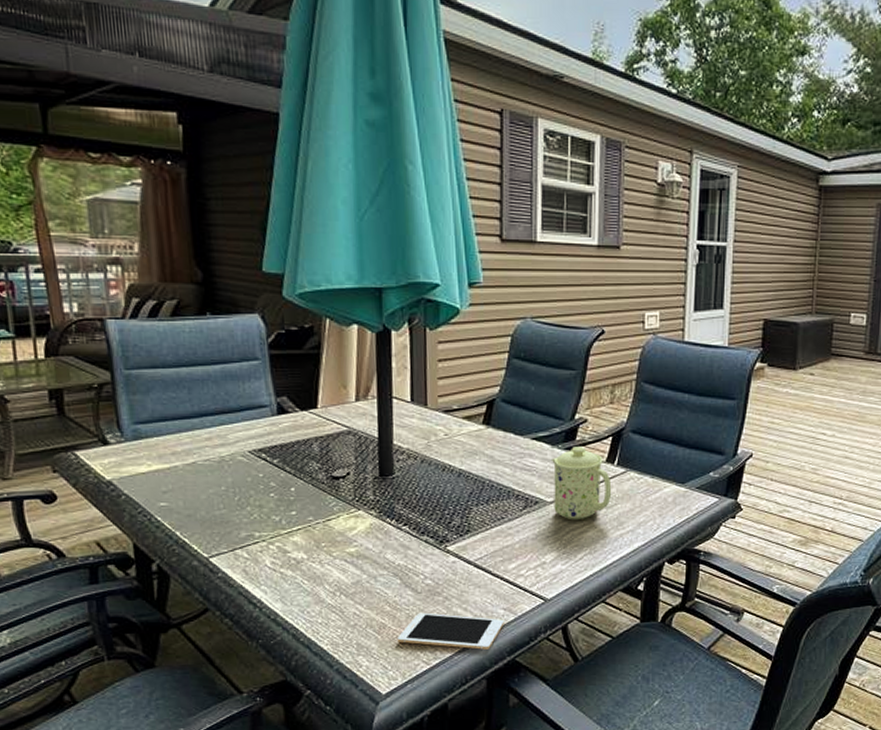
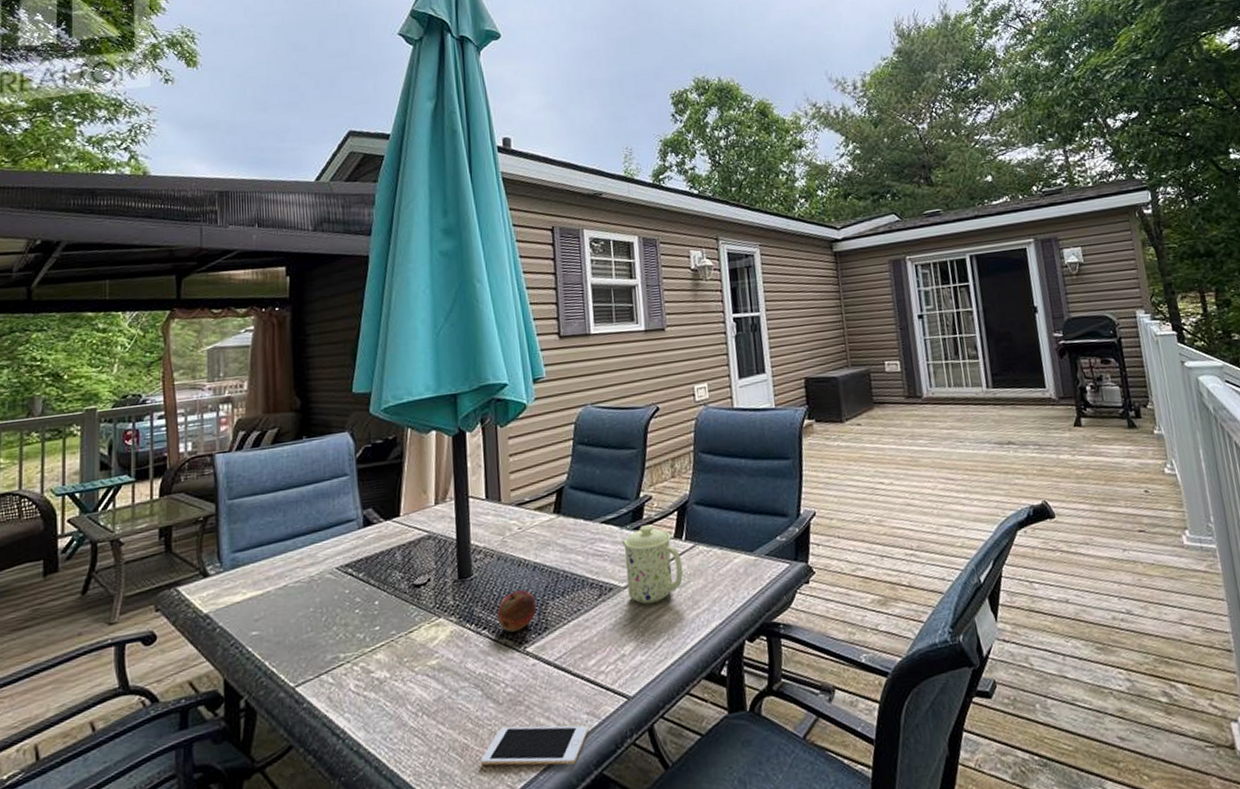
fruit: none [418,493,460,531] -> present [497,589,537,632]

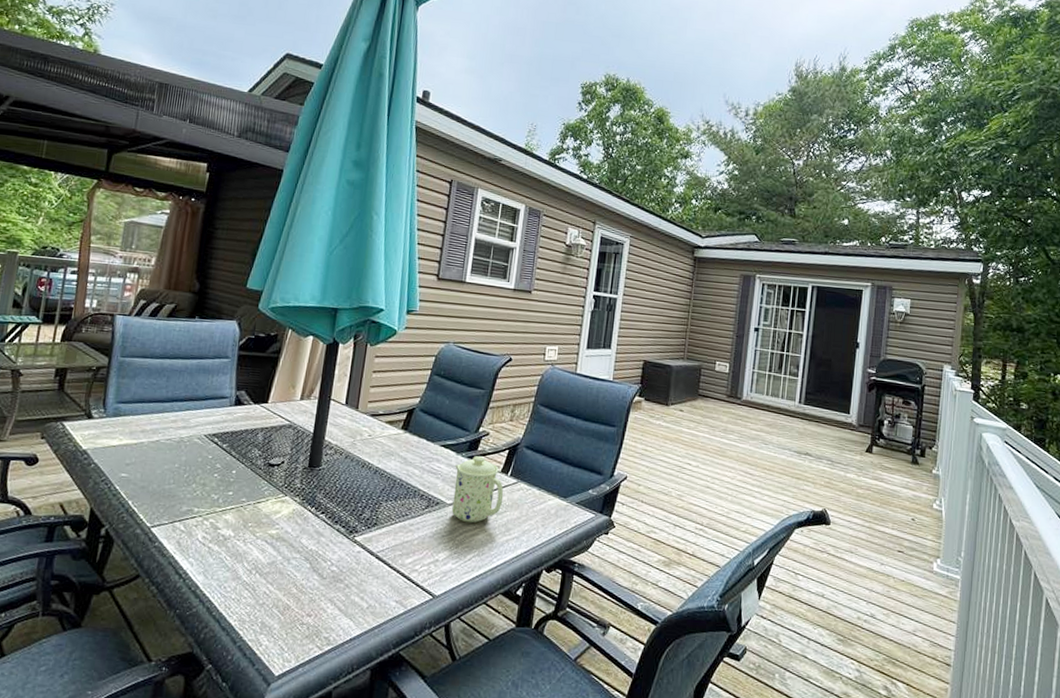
cell phone: present [480,725,589,766] -> none [297,597,395,640]
fruit: present [497,589,537,632] -> none [335,487,372,521]

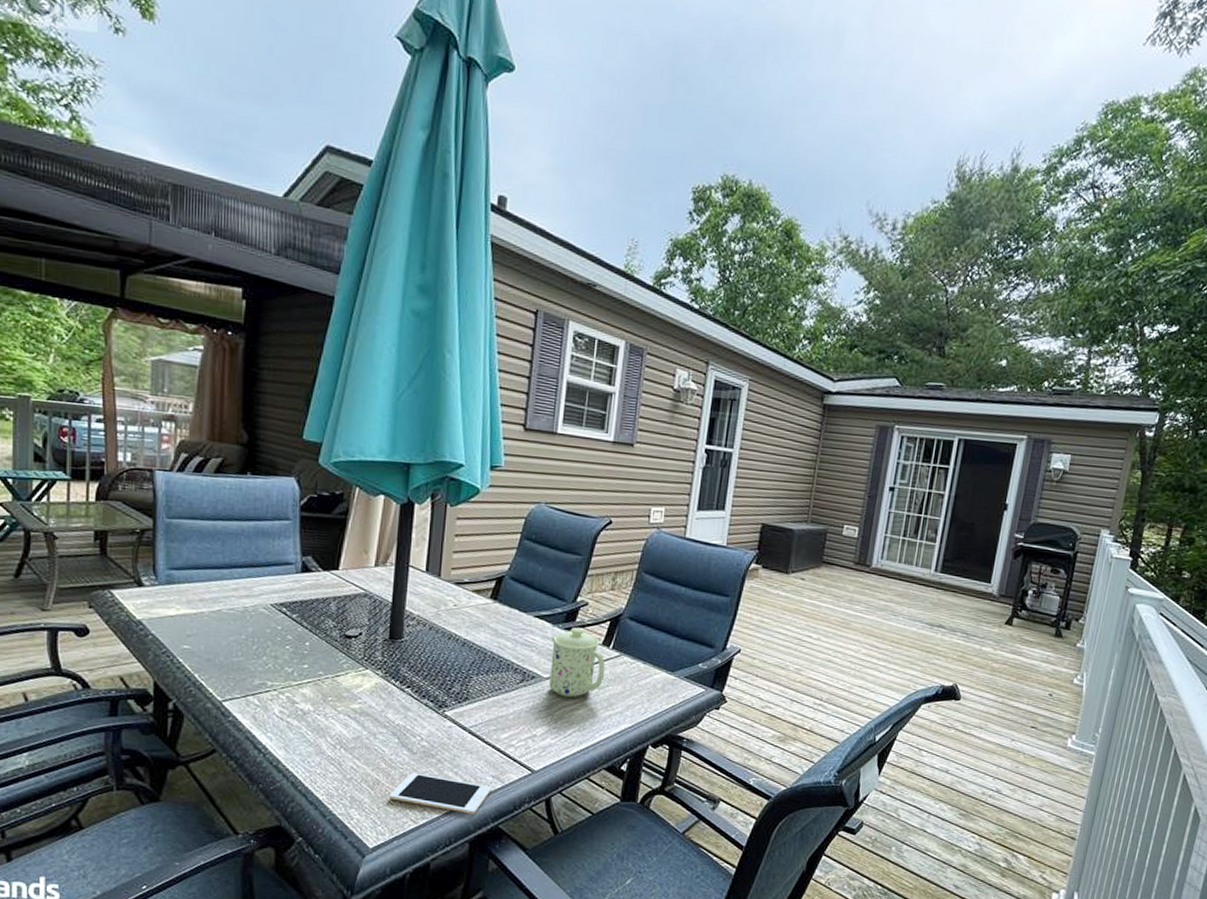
cell phone: none [297,597,395,640] -> present [388,772,492,814]

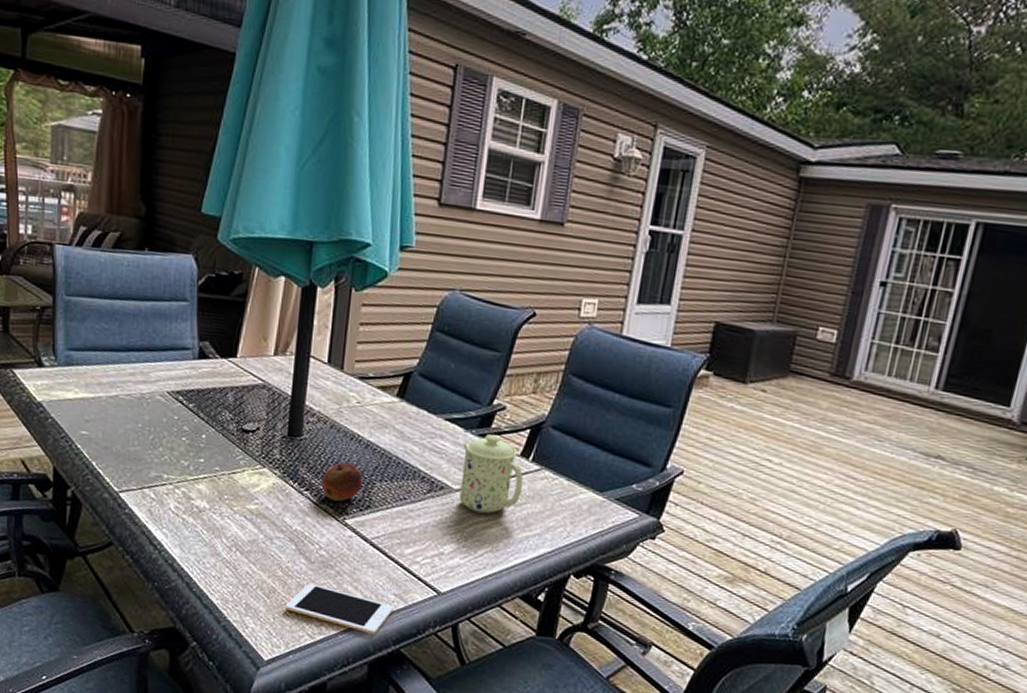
fruit: none [422,660,461,696] -> present [321,462,363,502]

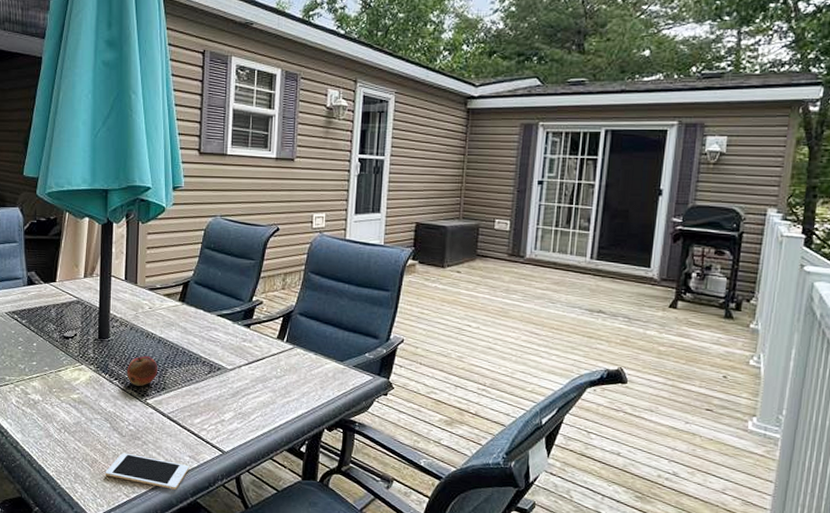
mug: present [459,434,523,515] -> none [233,324,281,387]

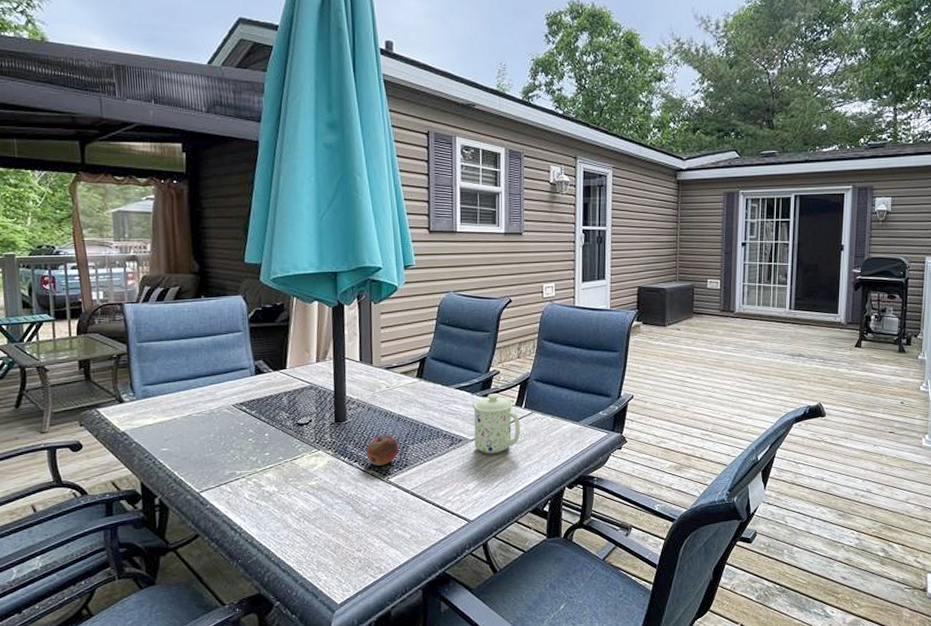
cell phone: present [105,453,189,490] -> none [349,534,436,564]
mug: none [233,324,281,387] -> present [472,394,521,455]

